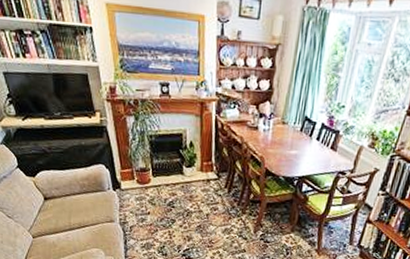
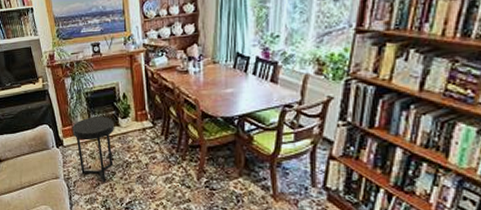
side table: none [132,161,178,230] -> present [72,116,114,183]

